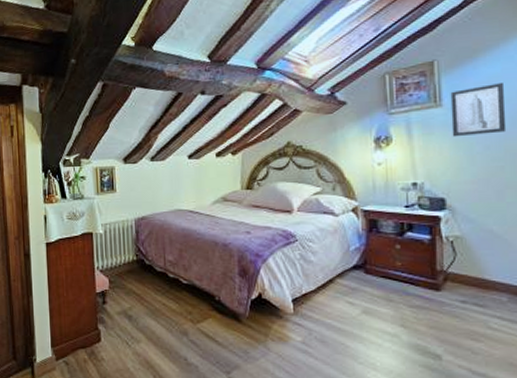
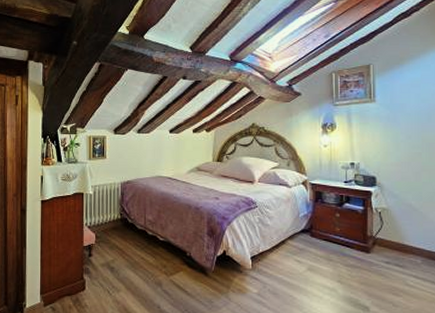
wall art: present [450,83,507,137] -> none [382,86,424,127]

